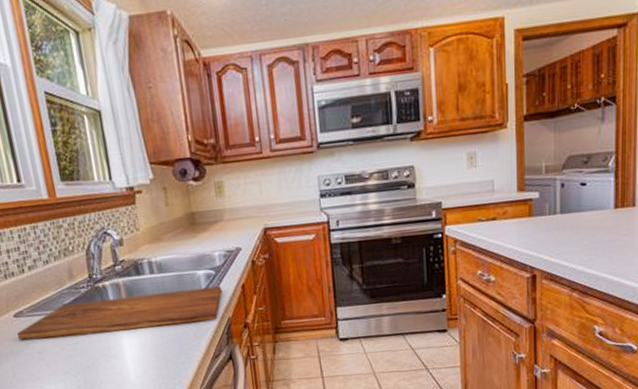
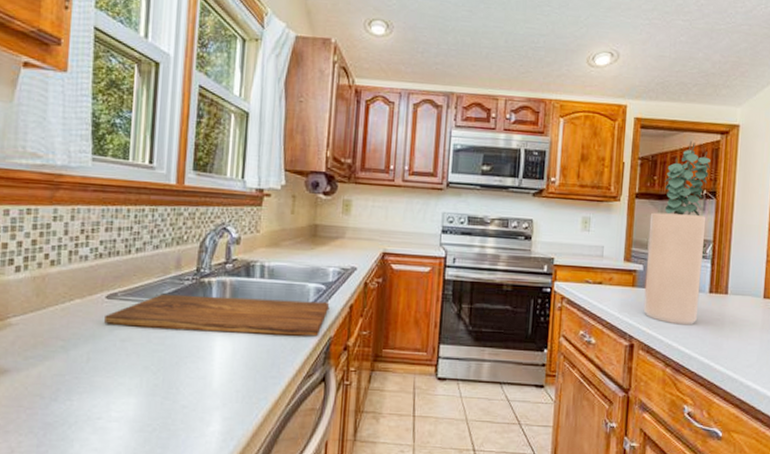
vase: none [542,43,607,248] -> present [643,141,711,325]

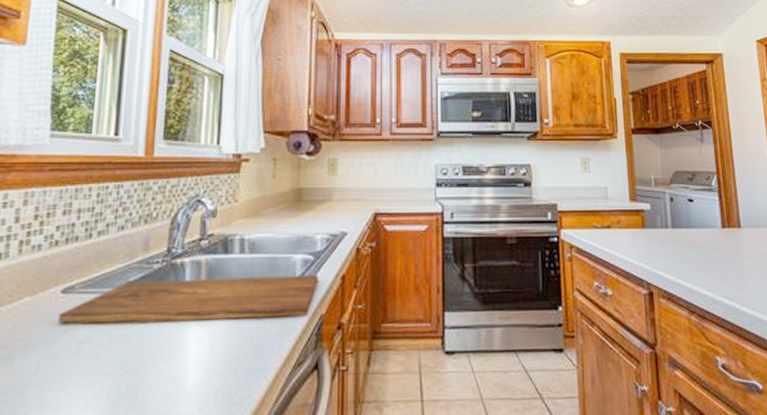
vase: present [643,141,711,325] -> none [649,72,715,266]

